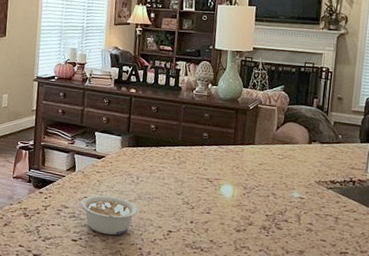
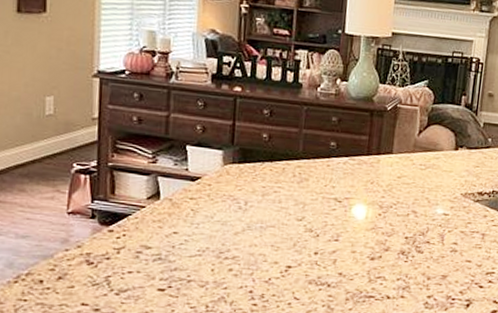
legume: present [80,195,138,235] -> none [168,228,248,279]

